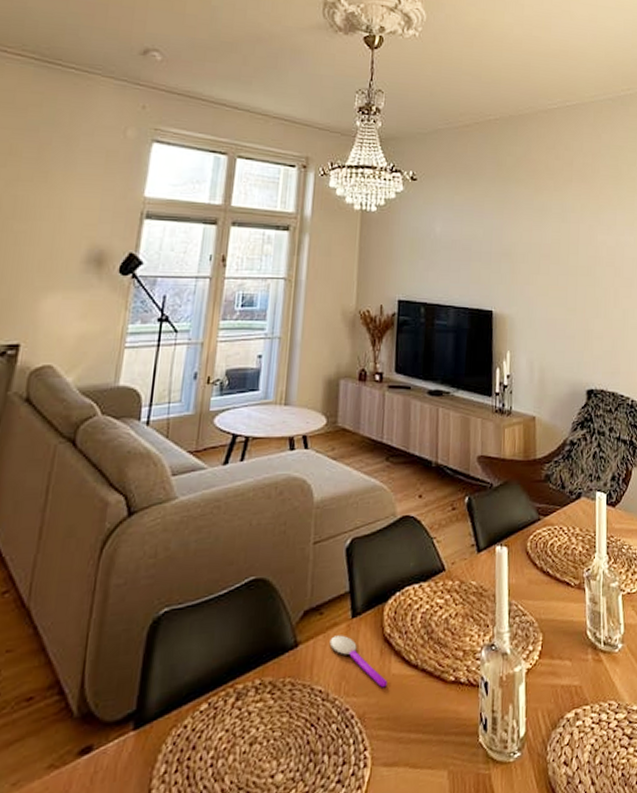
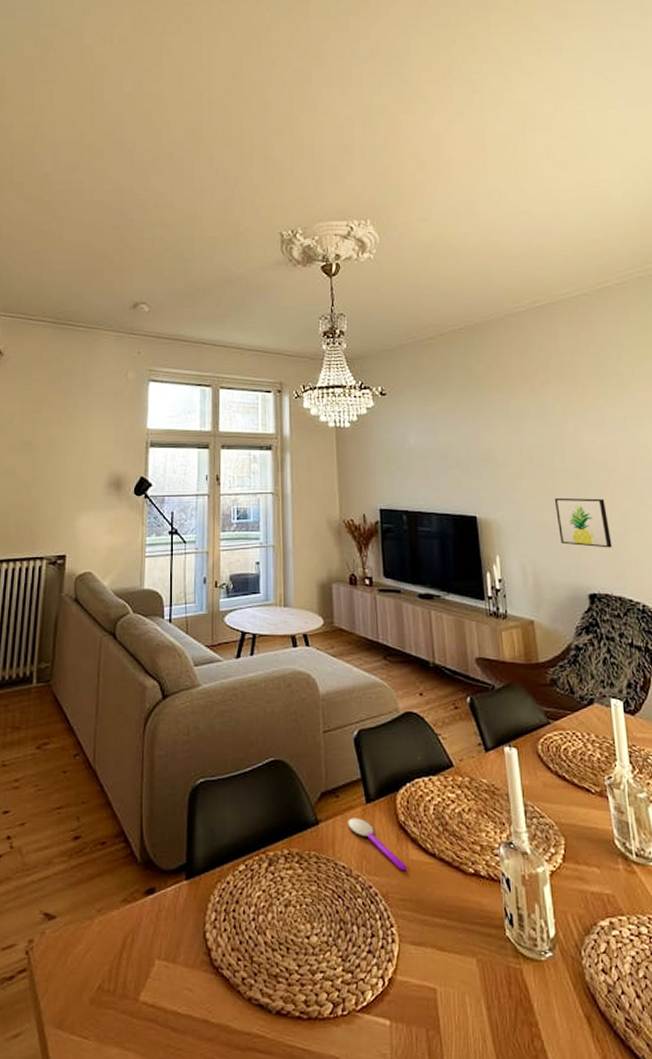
wall art: none [565,294,611,345] -> present [554,497,612,548]

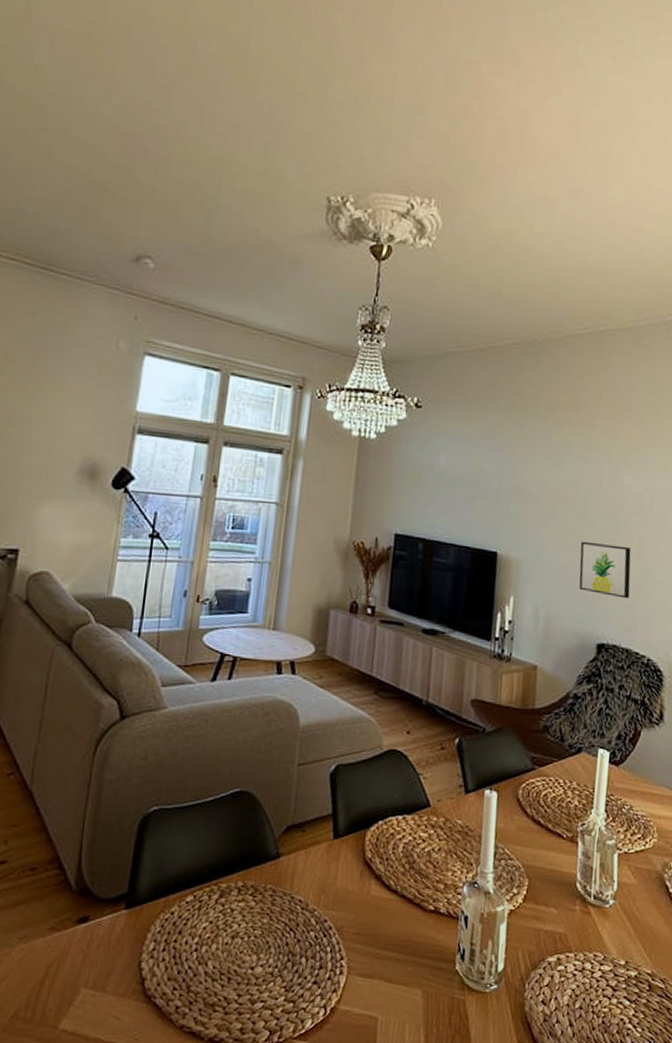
spoon: present [347,818,407,871] -> none [310,853,366,907]

